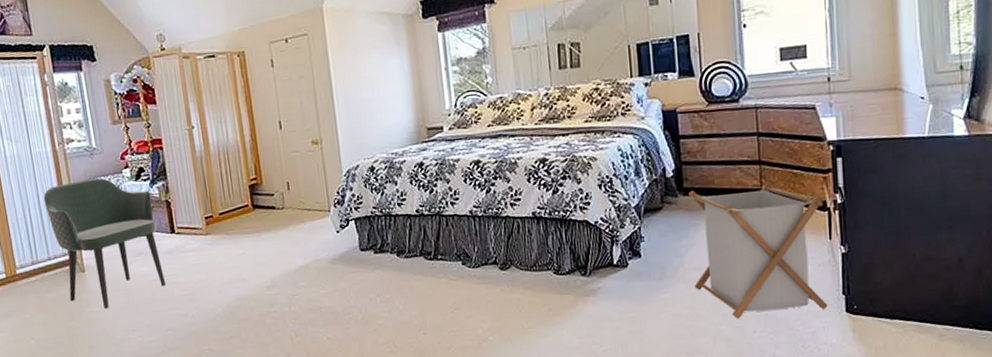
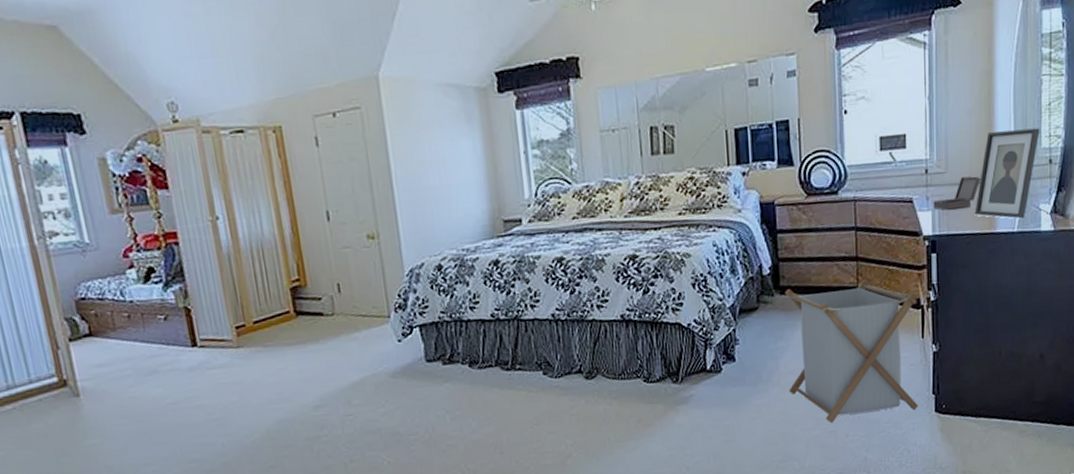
armchair: present [43,177,167,309] -> none [19,280,188,441]
jewelry box: none [836,83,887,116] -> present [933,176,981,210]
picture frame: none [881,35,949,124] -> present [974,128,1040,219]

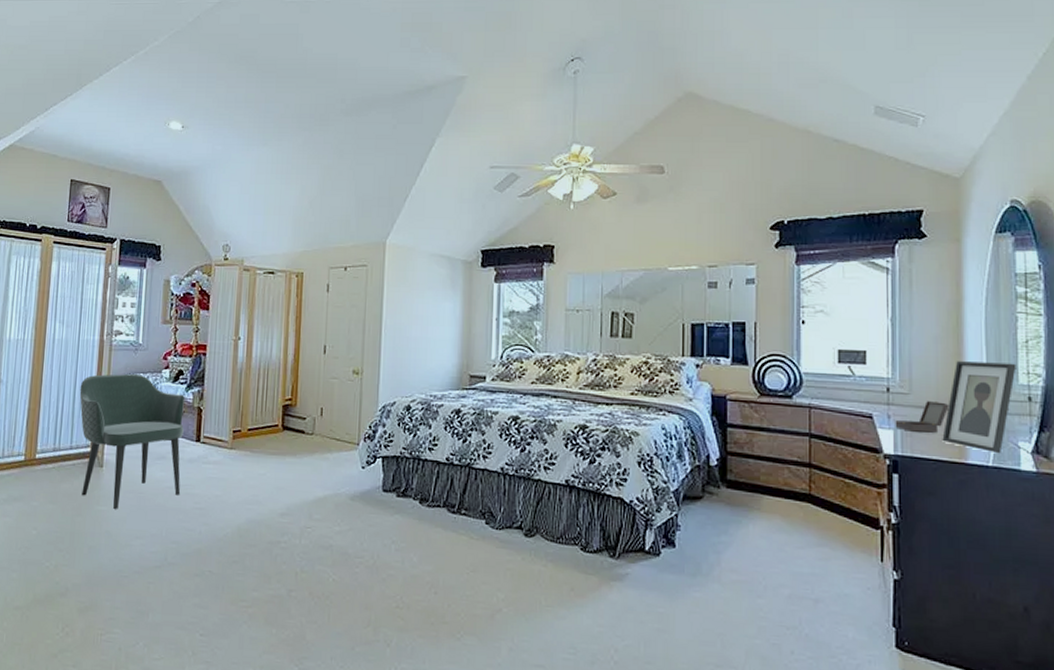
armchair: none [19,280,188,441] -> present [79,373,185,510]
laundry basket: present [785,279,918,424] -> none [730,484,876,640]

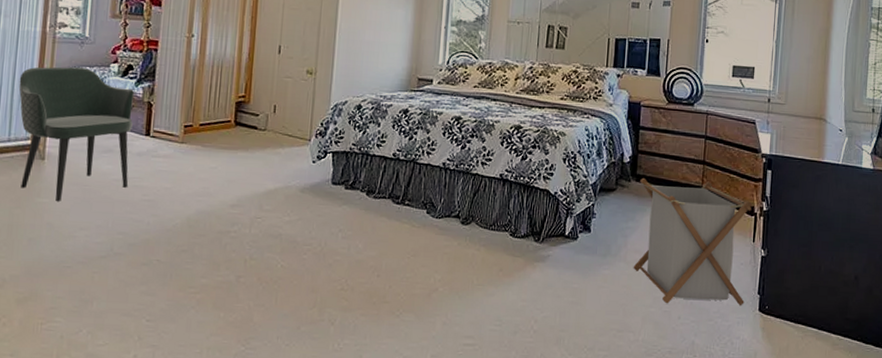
laundry basket: none [730,484,876,640] -> present [633,178,752,305]
jewelry box: present [895,401,949,433] -> none [772,110,814,137]
picture frame: present [942,361,1017,454] -> none [806,78,866,154]

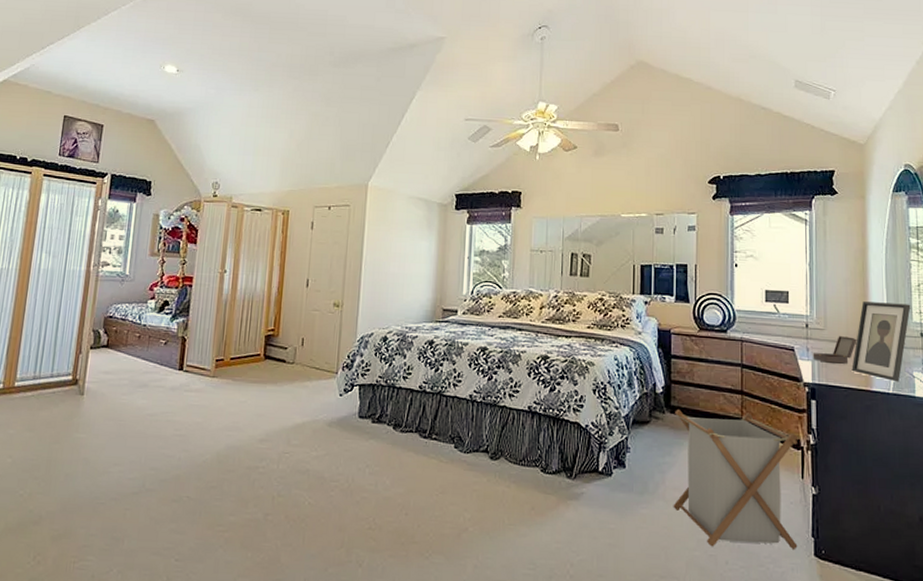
armchair: present [18,66,134,202] -> none [60,303,169,438]
jewelry box: none [772,110,814,137] -> present [813,336,857,364]
picture frame: none [806,78,866,154] -> present [851,301,911,382]

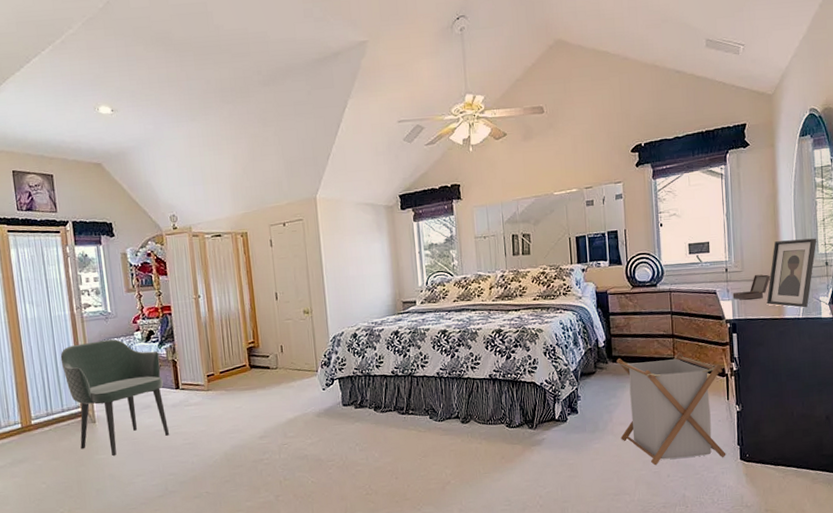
armchair: none [60,303,169,438] -> present [60,339,170,457]

